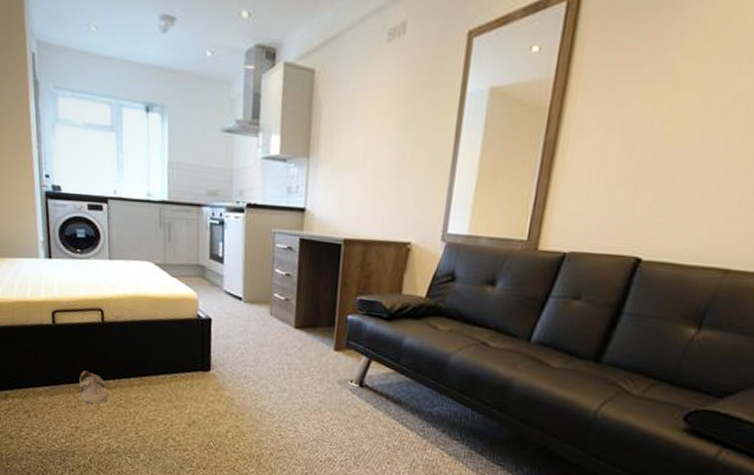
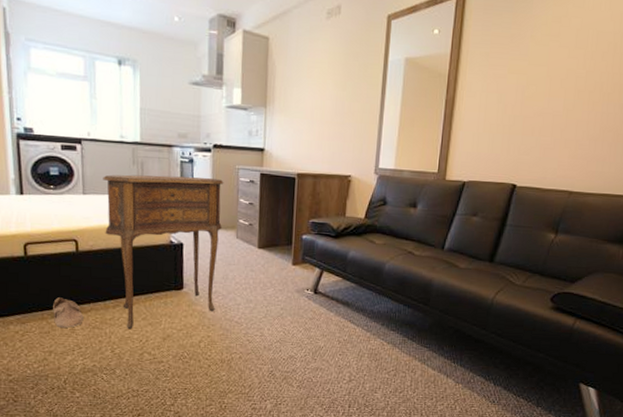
side table: none [129,238,258,411] -> present [103,174,224,330]

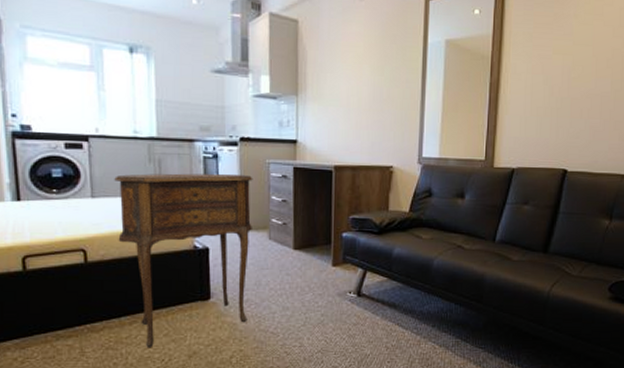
shoe: present [53,297,84,329] -> none [58,316,95,352]

